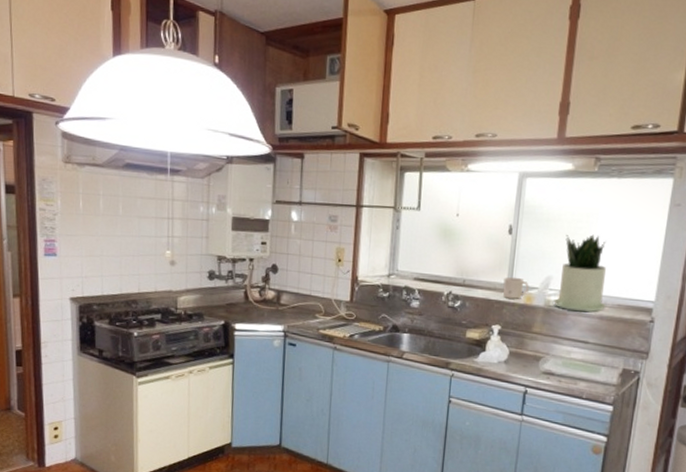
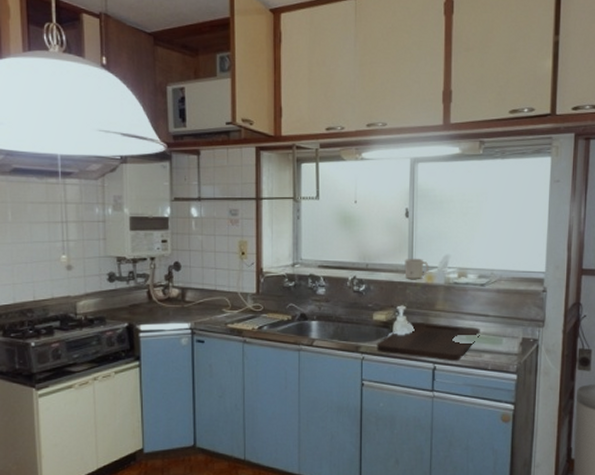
cutting board: none [467,342,578,388] -> present [376,321,480,362]
planter: present [553,234,607,313] -> none [453,213,502,287]

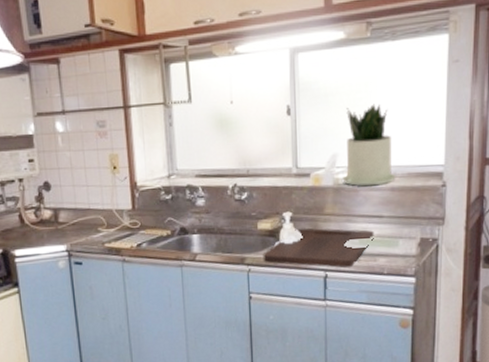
mug: present [404,258,429,279] -> none [288,159,316,183]
planter: none [453,213,502,287] -> present [342,104,397,187]

